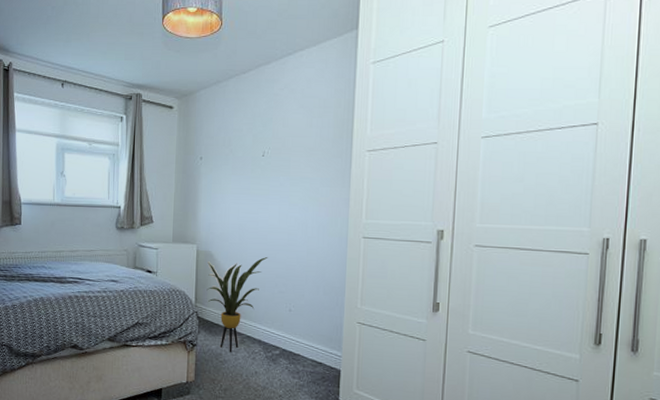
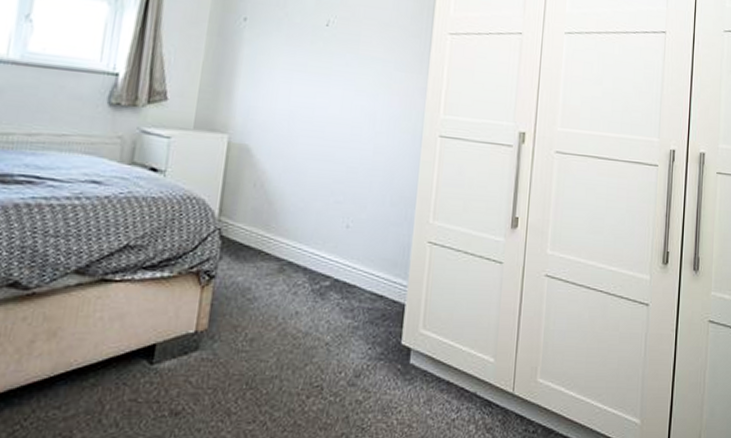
house plant: present [206,257,268,353] -> none [237,155,324,287]

